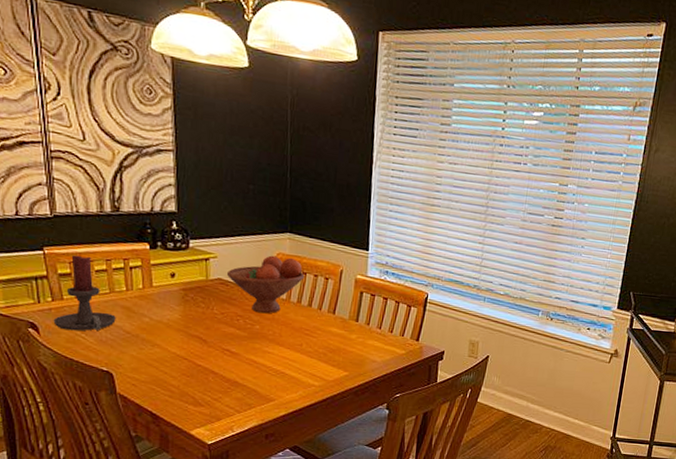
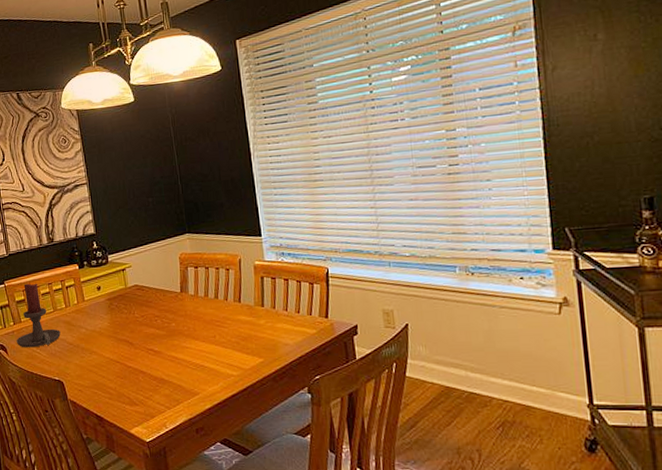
fruit bowl: present [226,255,305,314] -> none [141,255,208,312]

